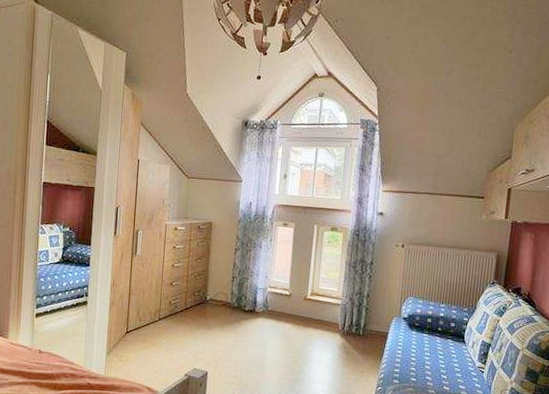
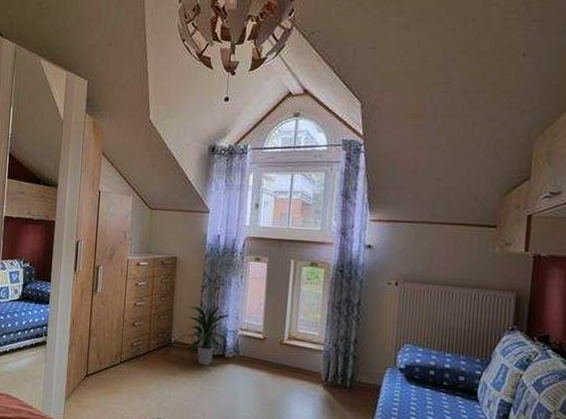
indoor plant: none [221,265,260,320] -> present [186,304,230,366]

